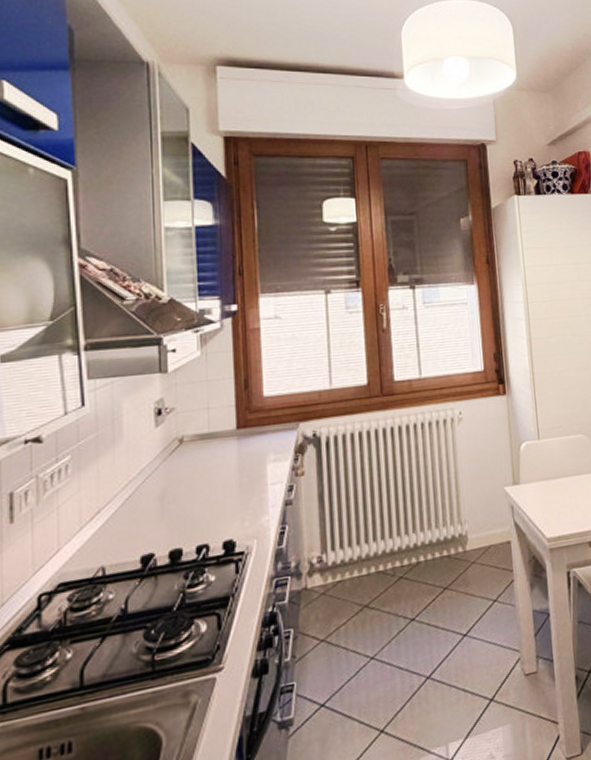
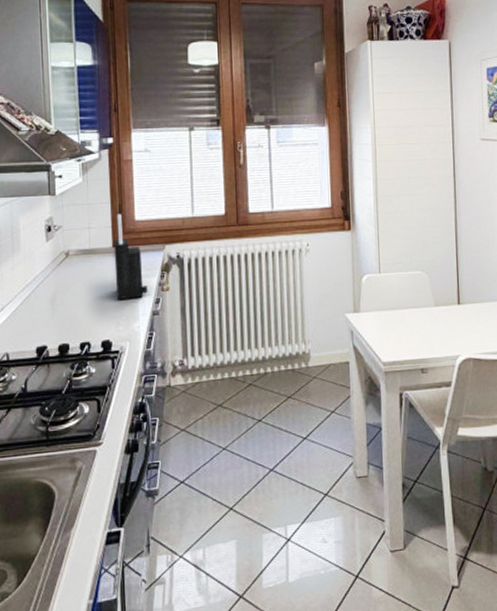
knife block: none [238,390,279,490] -> present [113,213,148,299]

